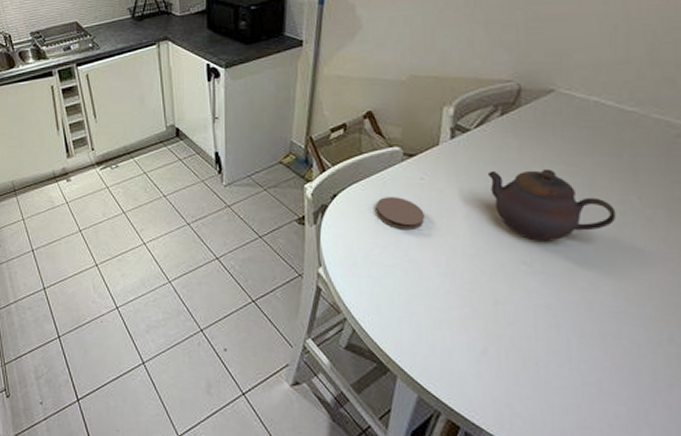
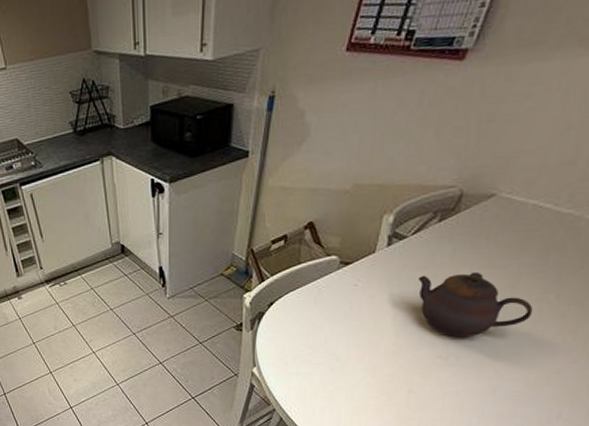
coaster: present [375,197,425,229] -> none [309,303,354,332]

